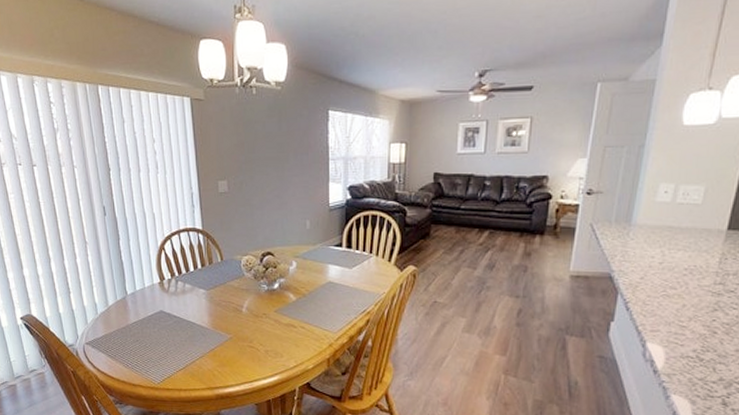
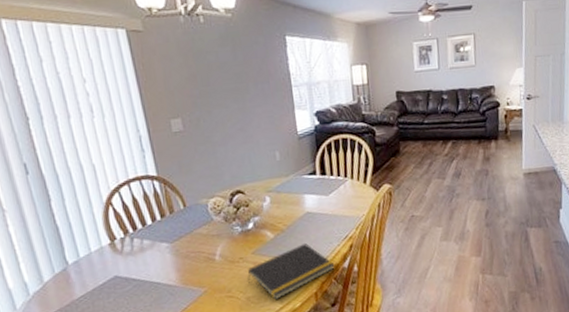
notepad: none [268,311,350,358] -> present [247,243,335,300]

